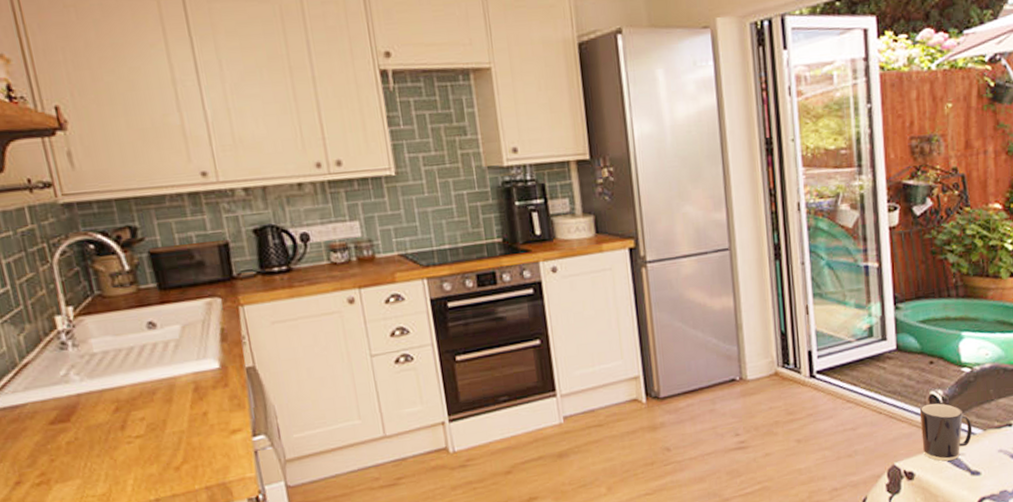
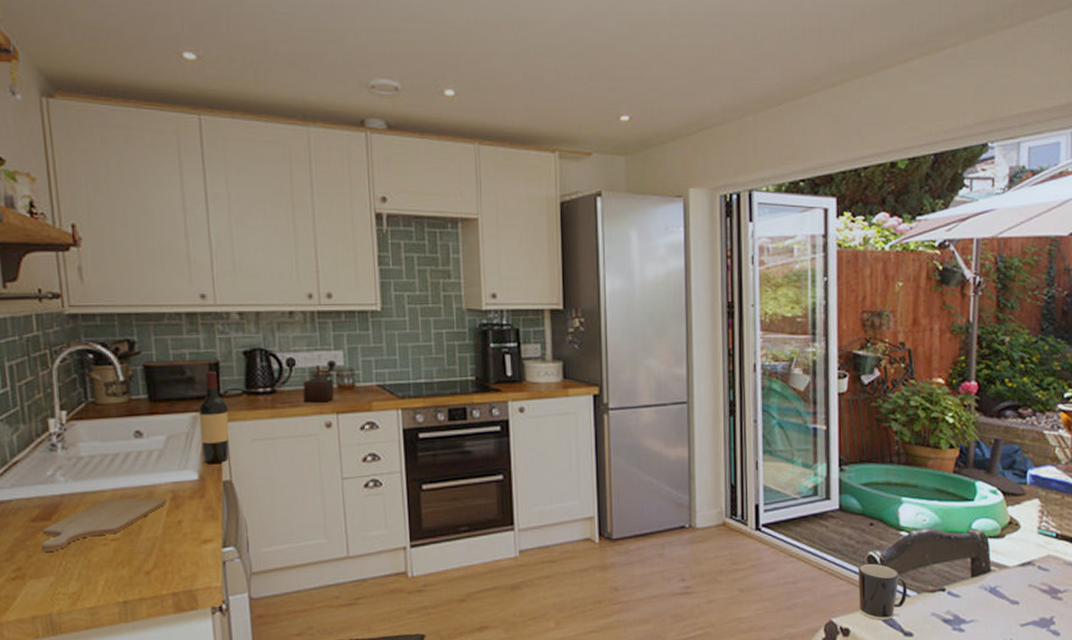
chopping board: none [62,389,190,455] -> present [41,497,167,552]
wine bottle: none [212,253,250,352] -> present [199,372,230,465]
coffee grinder: none [319,231,354,280] -> present [302,359,336,403]

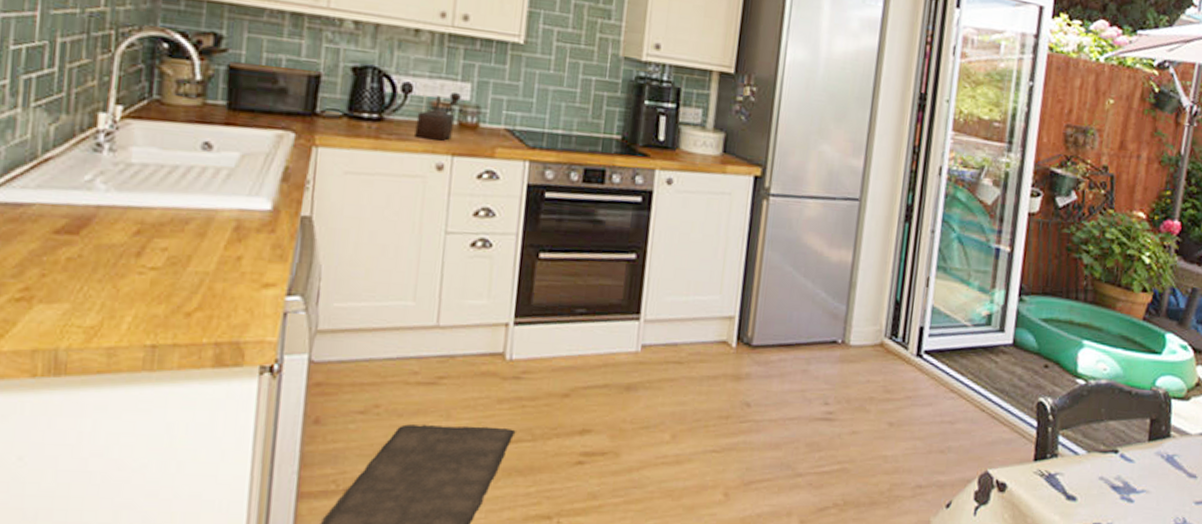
chopping board: present [41,497,167,552] -> none [61,219,228,273]
wine bottle: present [199,372,230,465] -> none [281,84,323,196]
mug: present [858,563,907,621] -> none [1020,410,1077,479]

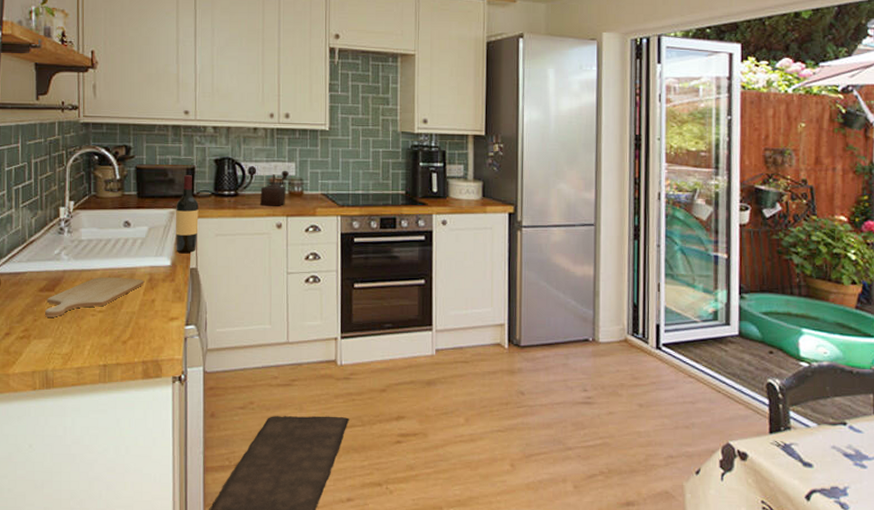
chopping board: none [61,219,228,273] -> present [45,277,145,317]
wine bottle: none [281,84,323,196] -> present [176,175,199,254]

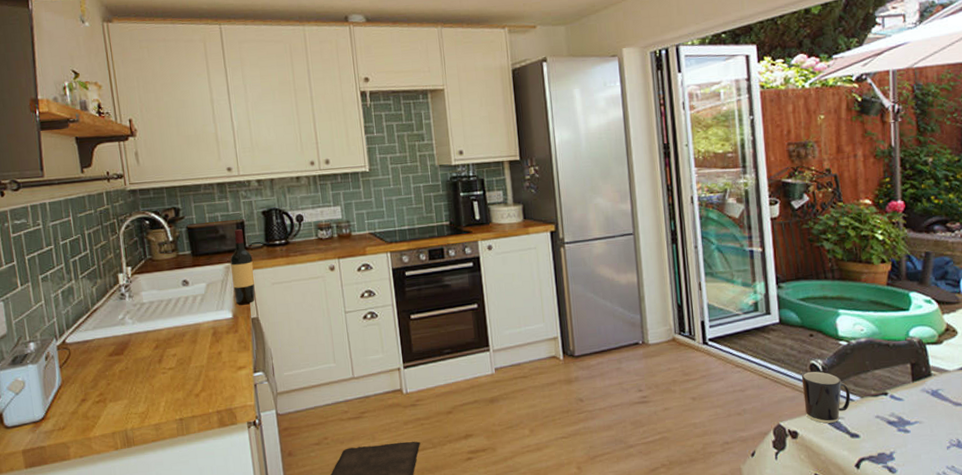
chopping board: present [45,277,145,317] -> none [117,333,210,380]
coffee grinder: present [260,170,289,206] -> none [310,214,336,251]
mug: none [756,390,807,448] -> present [801,371,851,424]

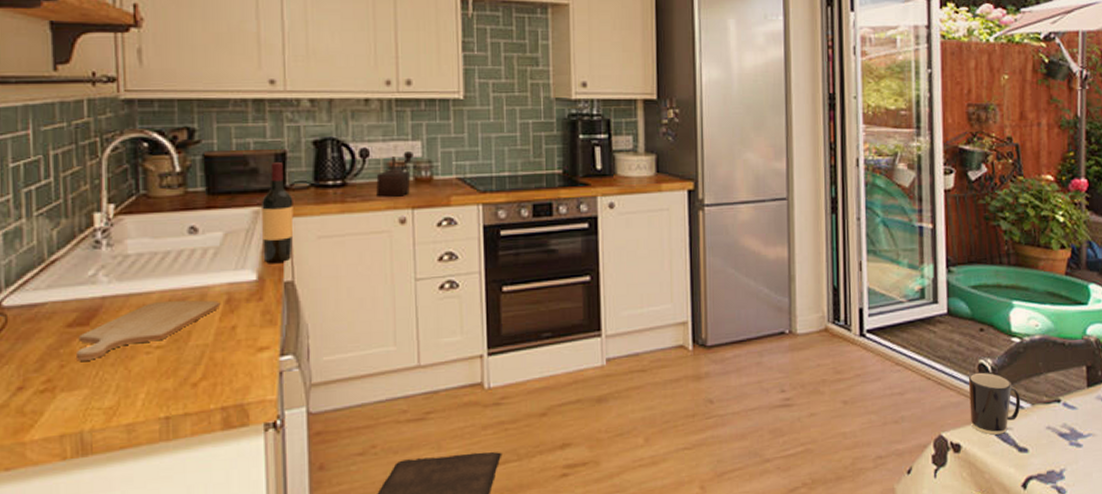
chopping board: none [117,333,210,380] -> present [77,300,221,361]
coffee grinder: none [310,214,336,251] -> present [376,150,414,197]

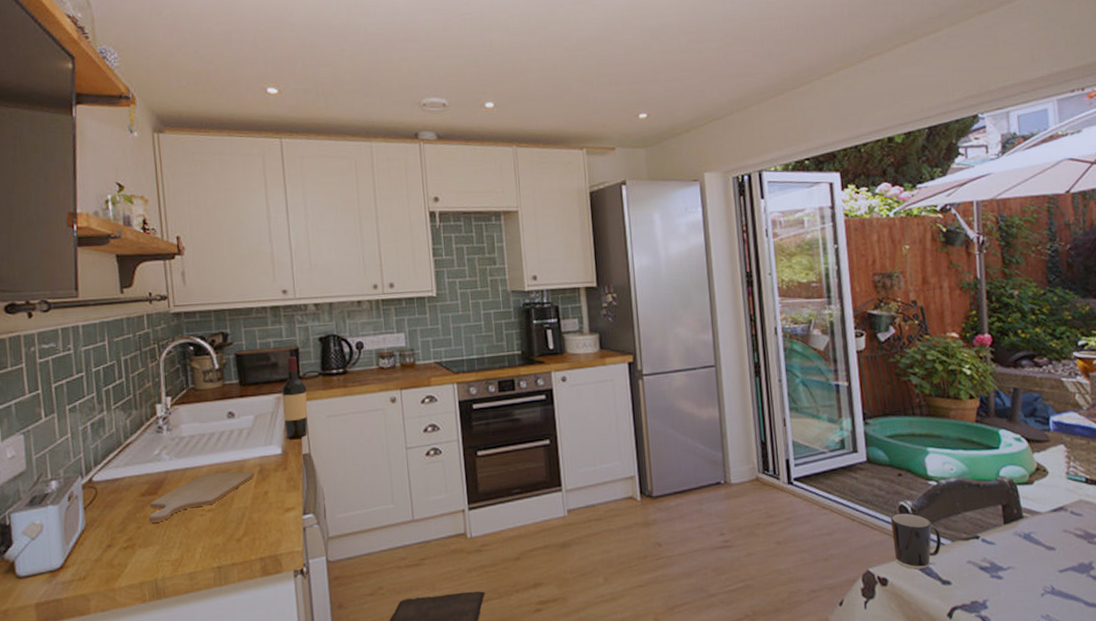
coffee grinder: present [376,150,414,197] -> none [370,341,399,382]

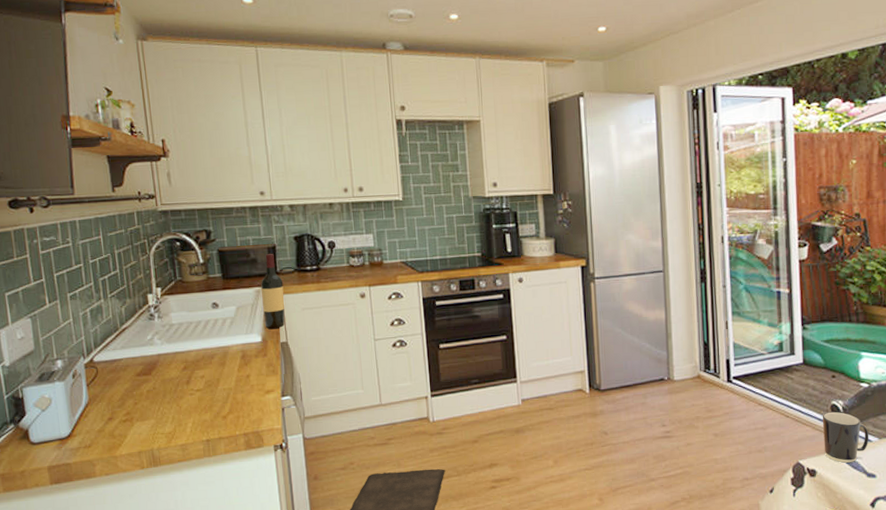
chopping board: present [149,471,255,523] -> none [144,356,238,400]

